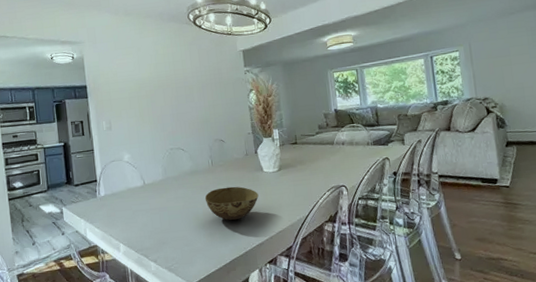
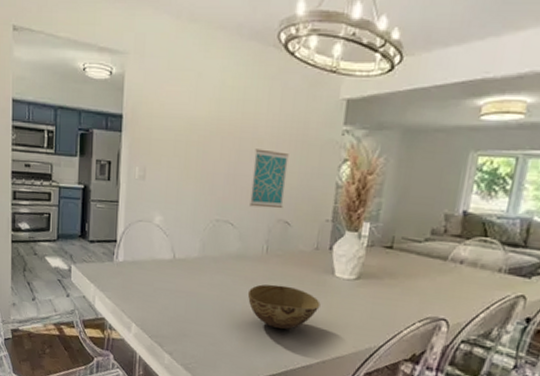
wall art: none [188,92,217,134] -> present [250,149,289,209]

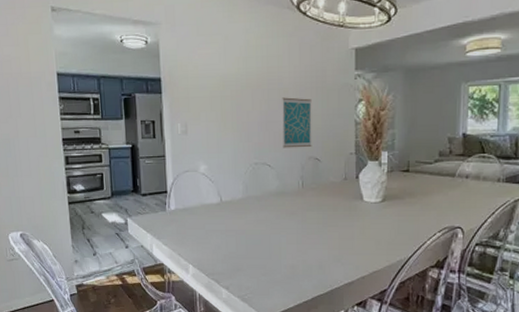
bowl: present [247,284,321,330] -> none [290,214,354,254]

